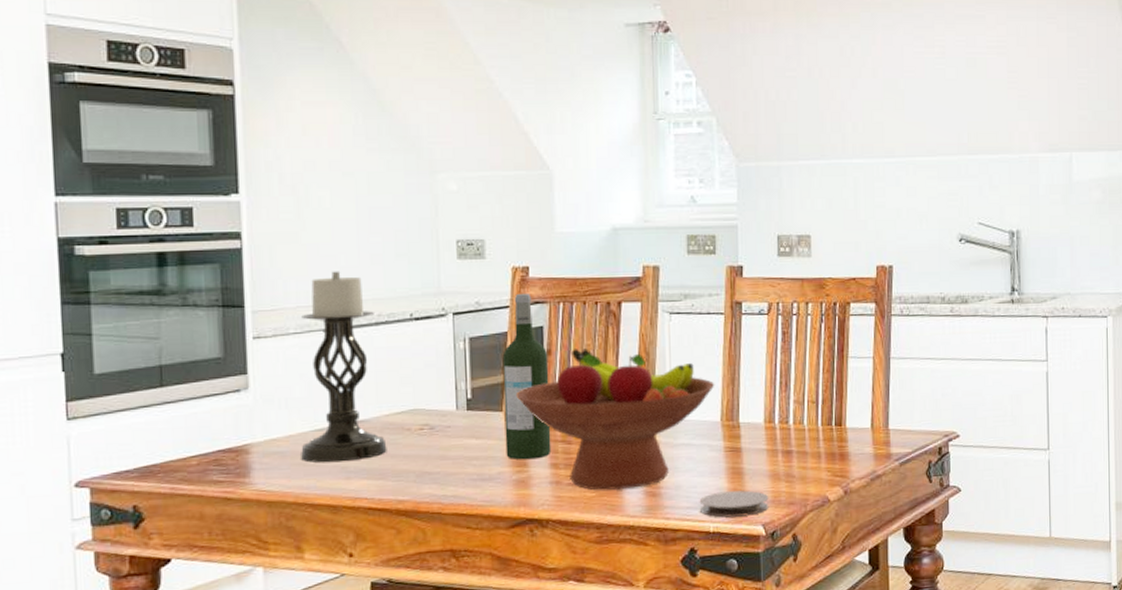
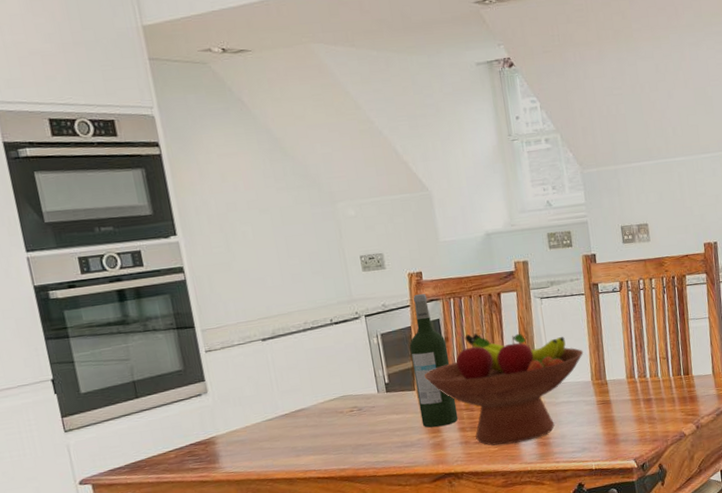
candle holder: present [301,271,387,463] -> none [242,290,327,447]
coaster: present [700,490,769,518] -> none [582,433,638,457]

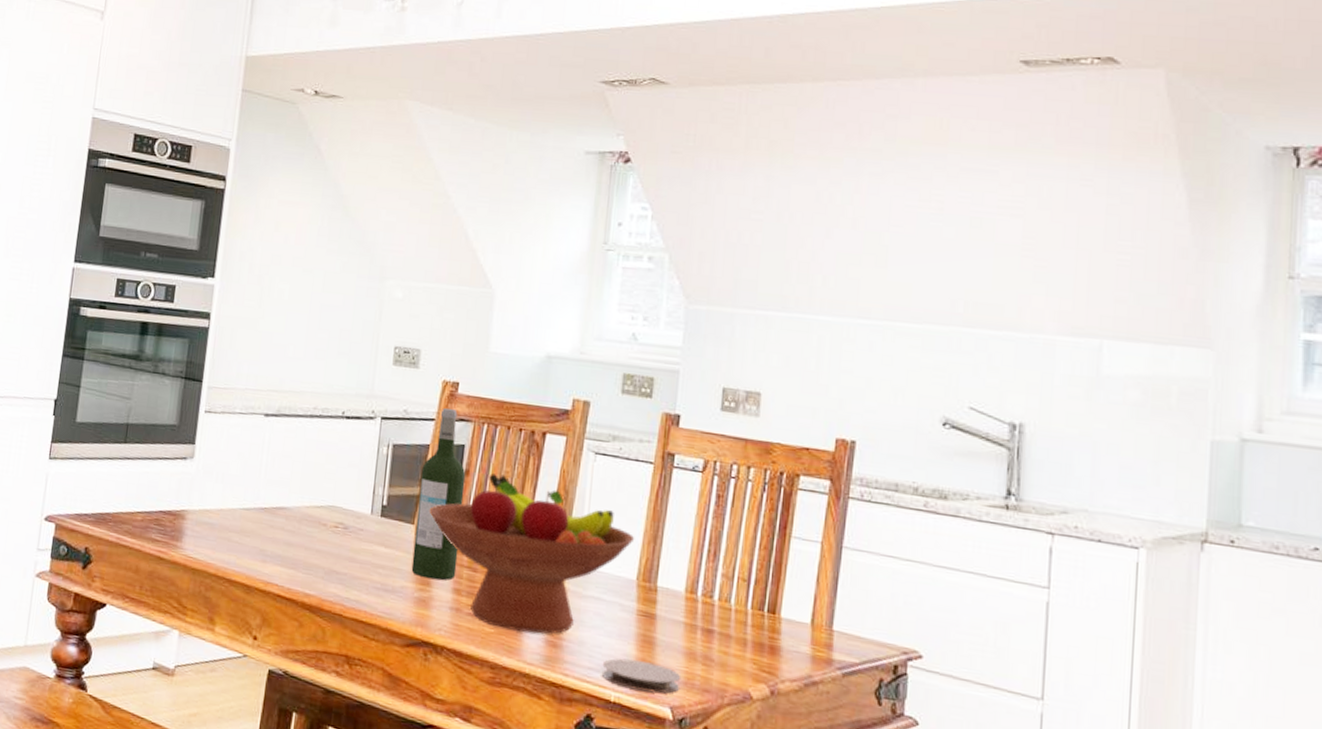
coaster: none [582,433,638,457] -> present [603,658,681,694]

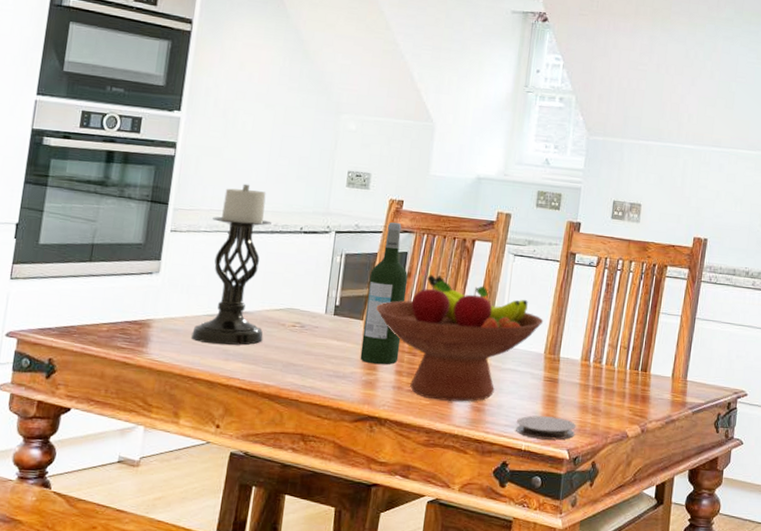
candle holder: none [227,360,311,546] -> present [191,183,272,345]

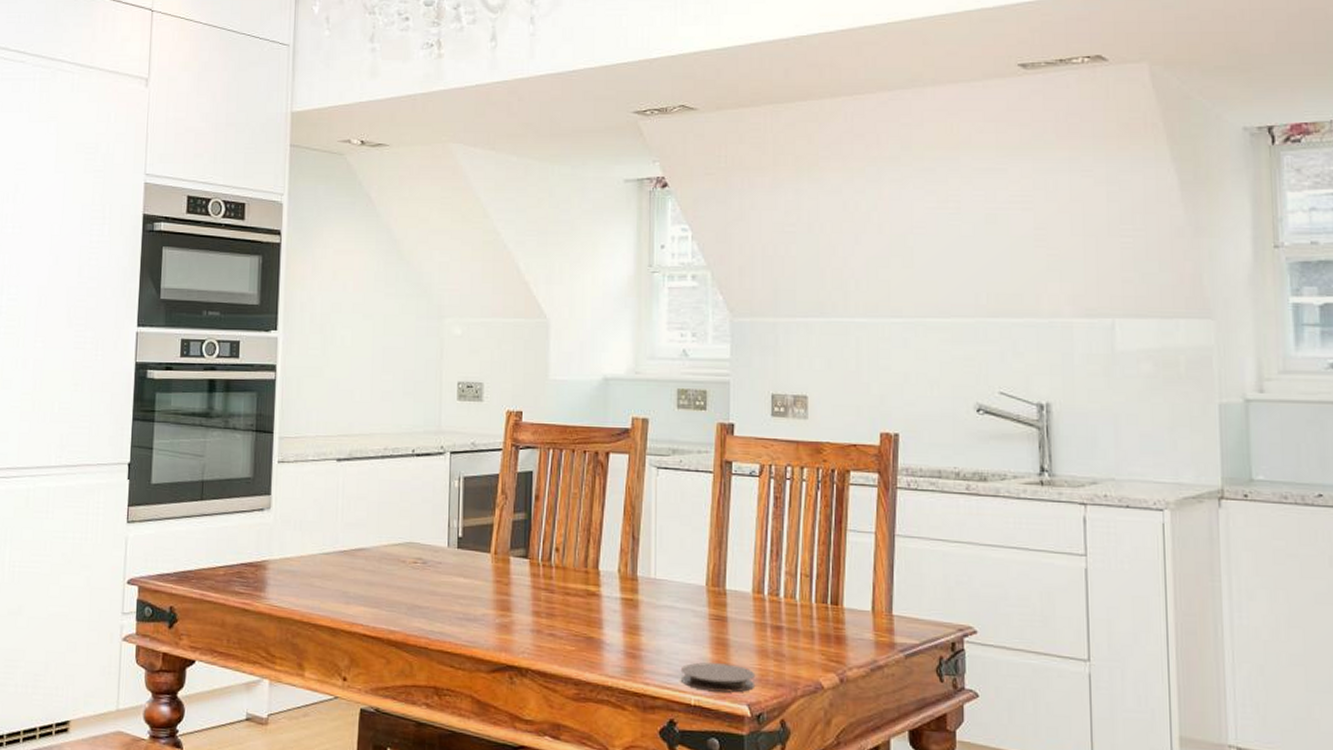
candle holder: present [191,183,272,345] -> none [309,405,384,587]
wine bottle: present [360,222,408,365] -> none [491,438,536,605]
fruit bowl: present [376,274,544,402] -> none [503,495,701,647]

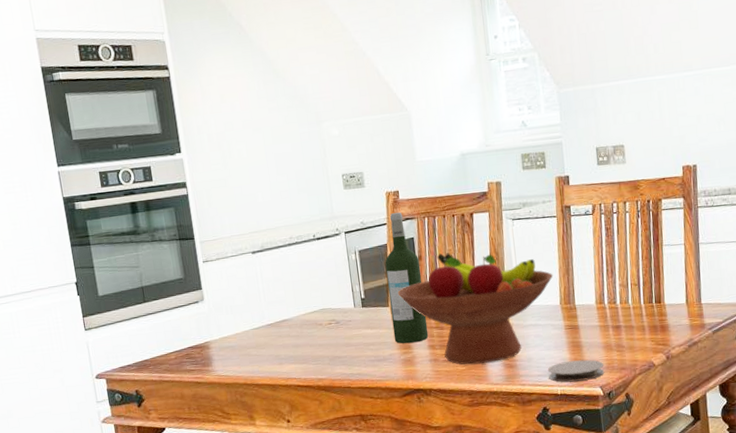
wine bottle: none [491,438,536,605] -> present [384,212,429,344]
fruit bowl: none [503,495,701,647] -> present [397,253,553,365]

